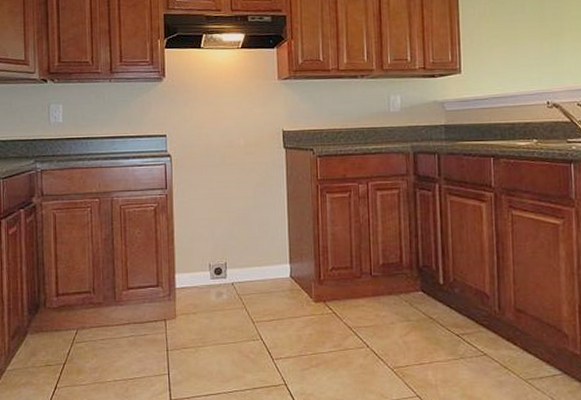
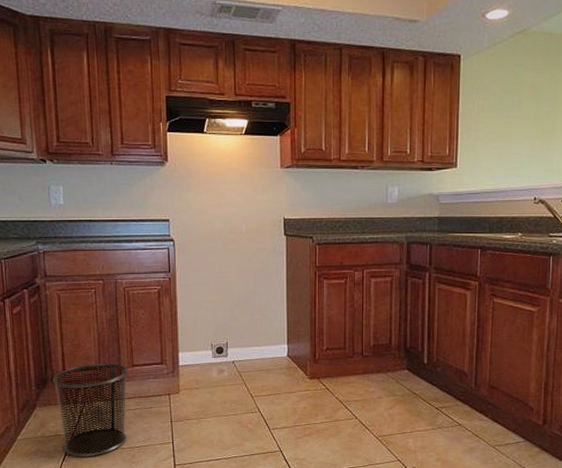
waste bin: none [46,286,123,391] -> present [53,363,128,457]

